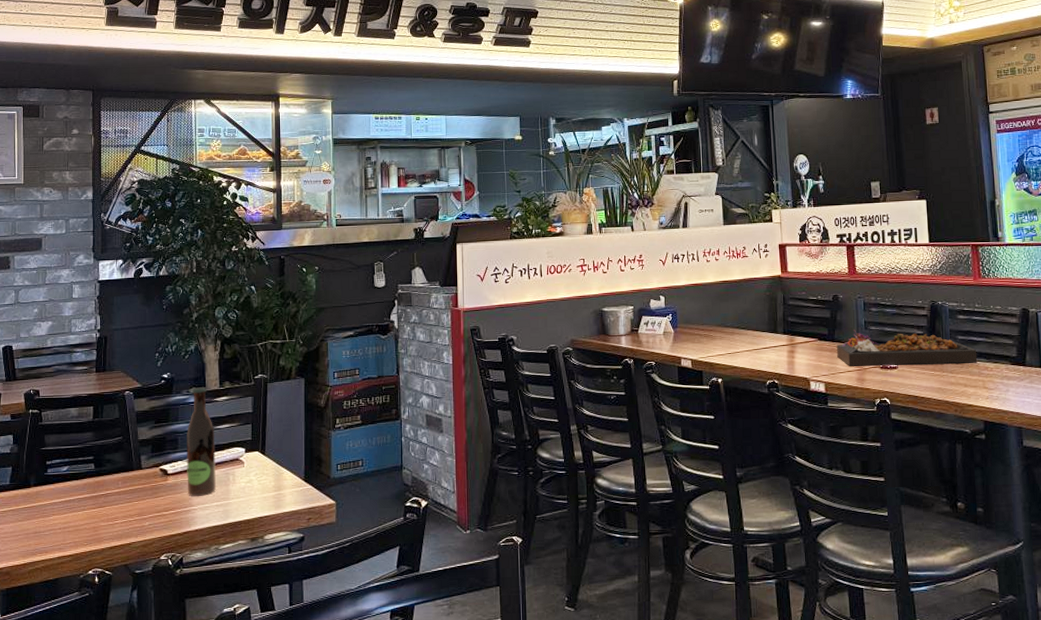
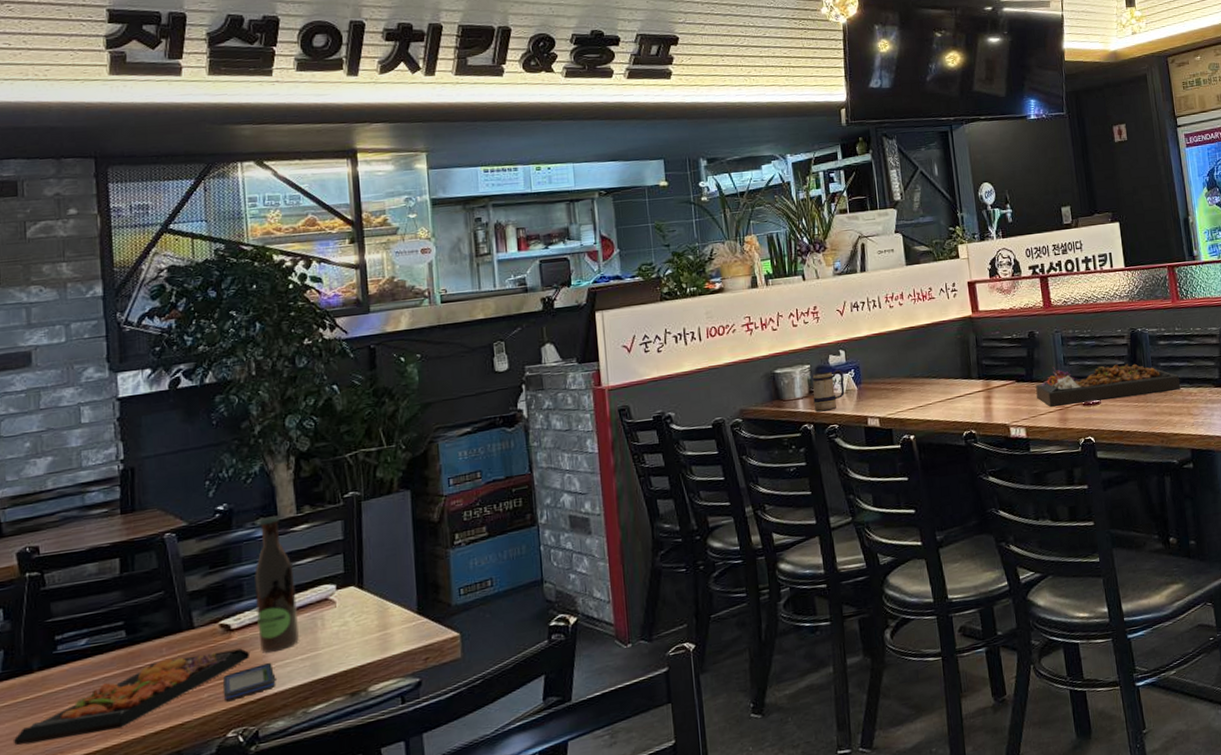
food platter: none [14,490,180,542] -> present [12,648,251,746]
mobile phone: none [159,504,198,531] -> present [223,662,276,702]
beer mug: none [634,313,663,349] -> present [812,370,845,412]

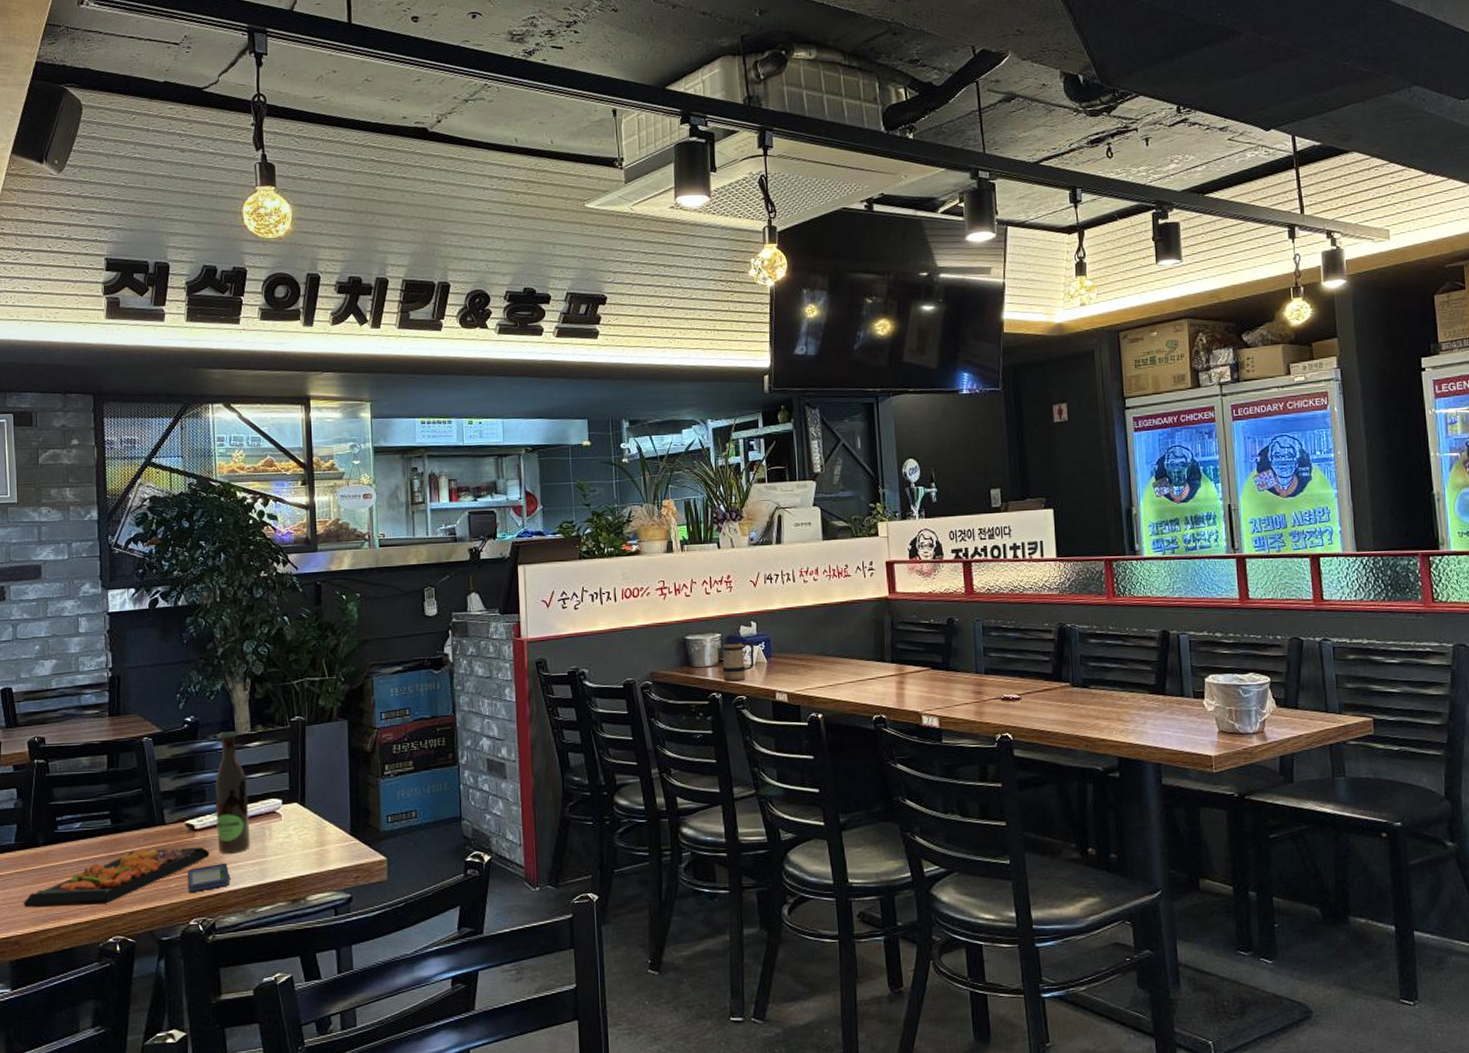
food platter: present [1036,363,1181,407] -> none [952,657,1111,698]

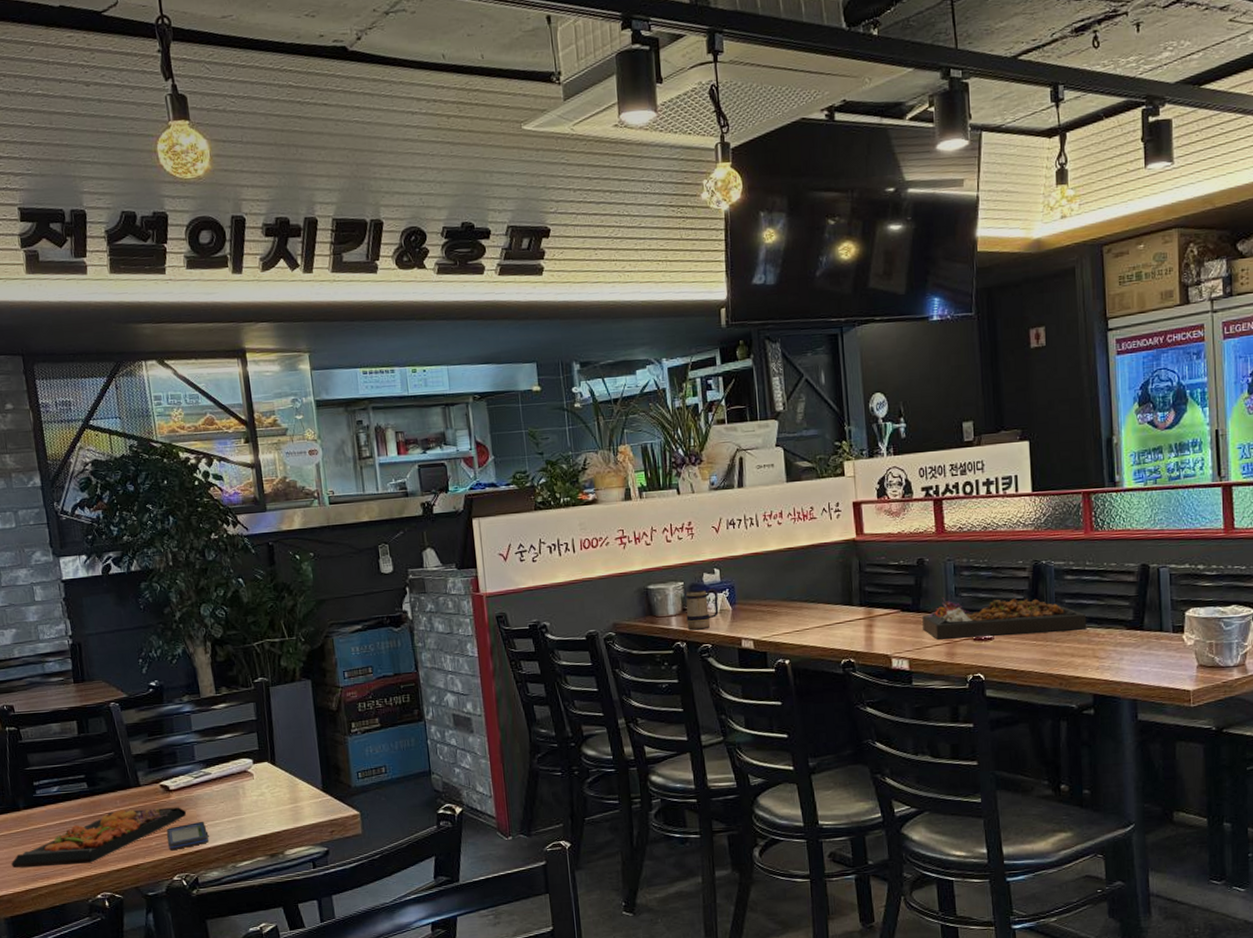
bottle: present [214,731,251,854] -> none [184,694,226,813]
food platter: none [952,657,1111,698] -> present [922,597,1087,640]

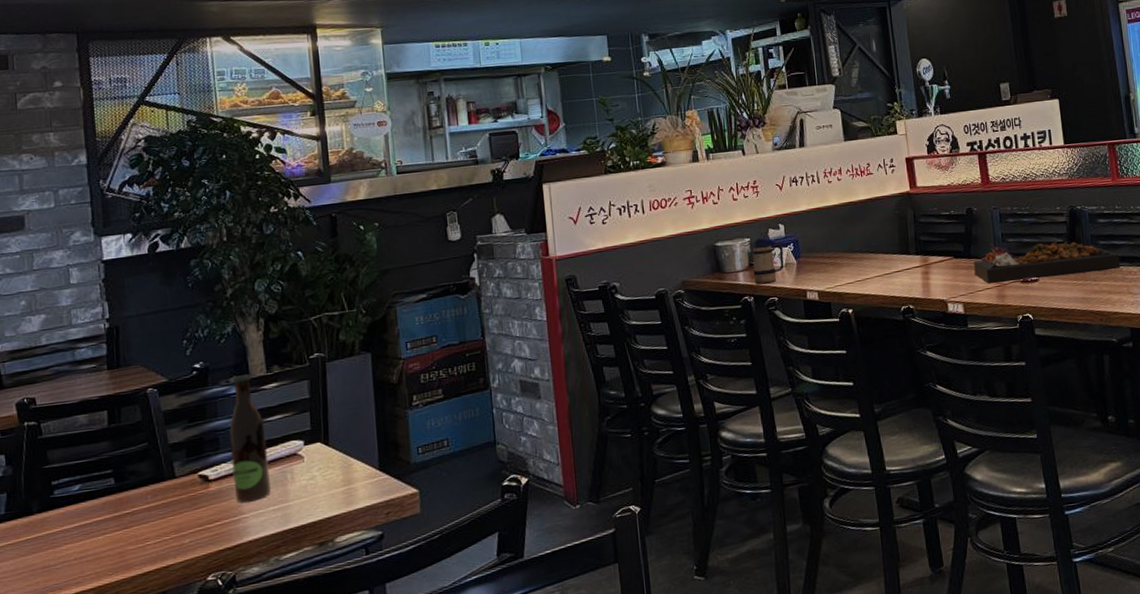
food platter: present [10,807,187,869] -> none [16,498,227,582]
mobile phone: present [166,821,209,851] -> none [203,511,251,548]
bottle: none [184,694,226,813] -> present [228,374,272,503]

